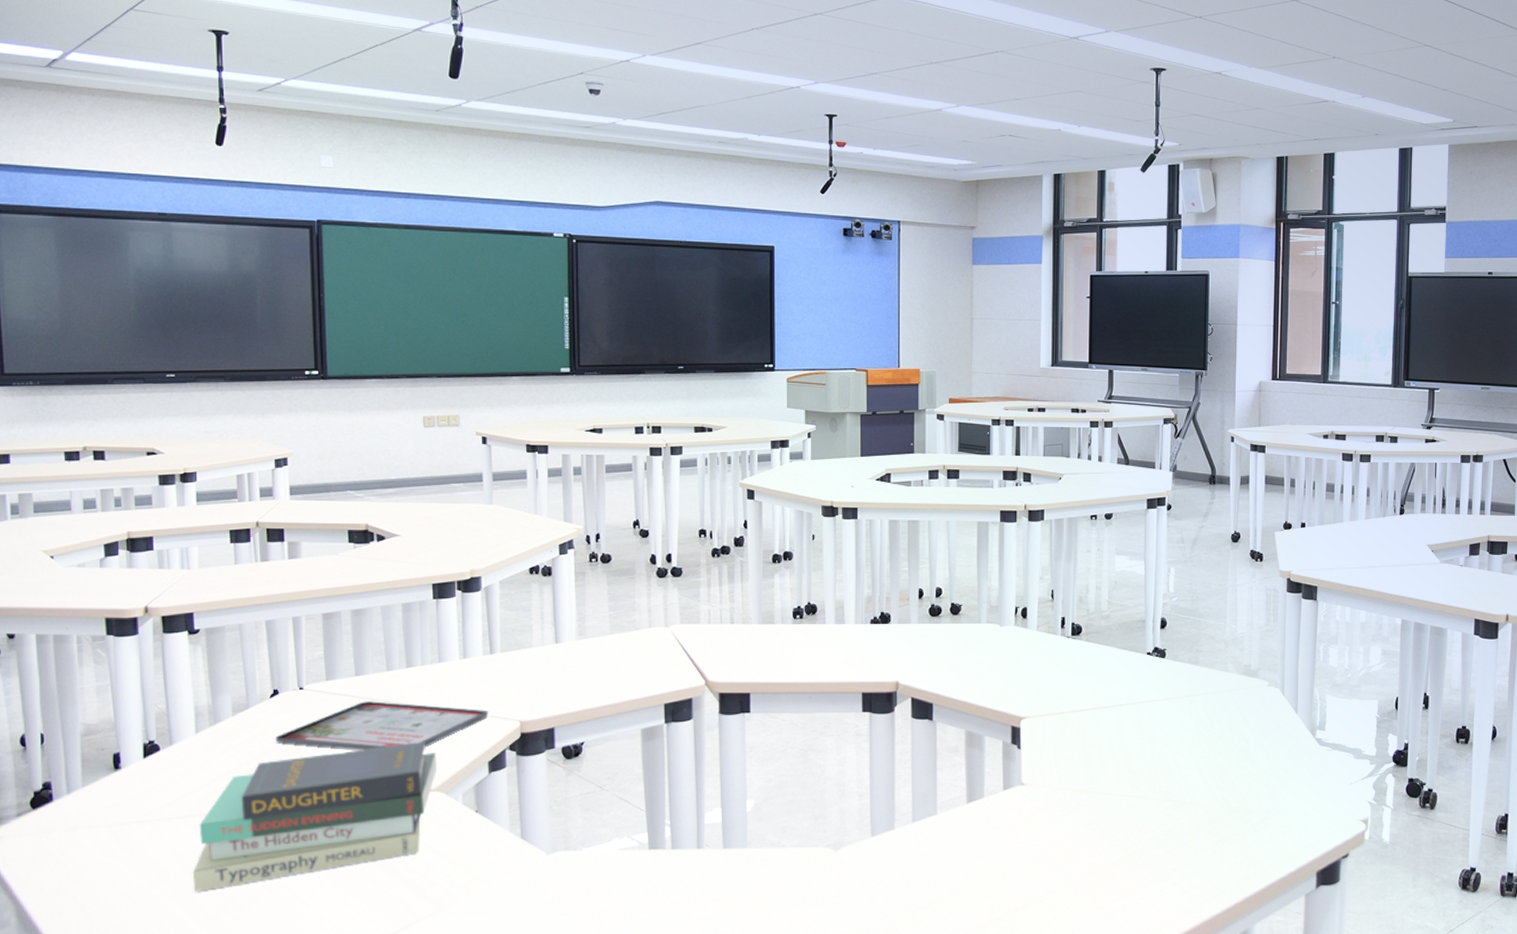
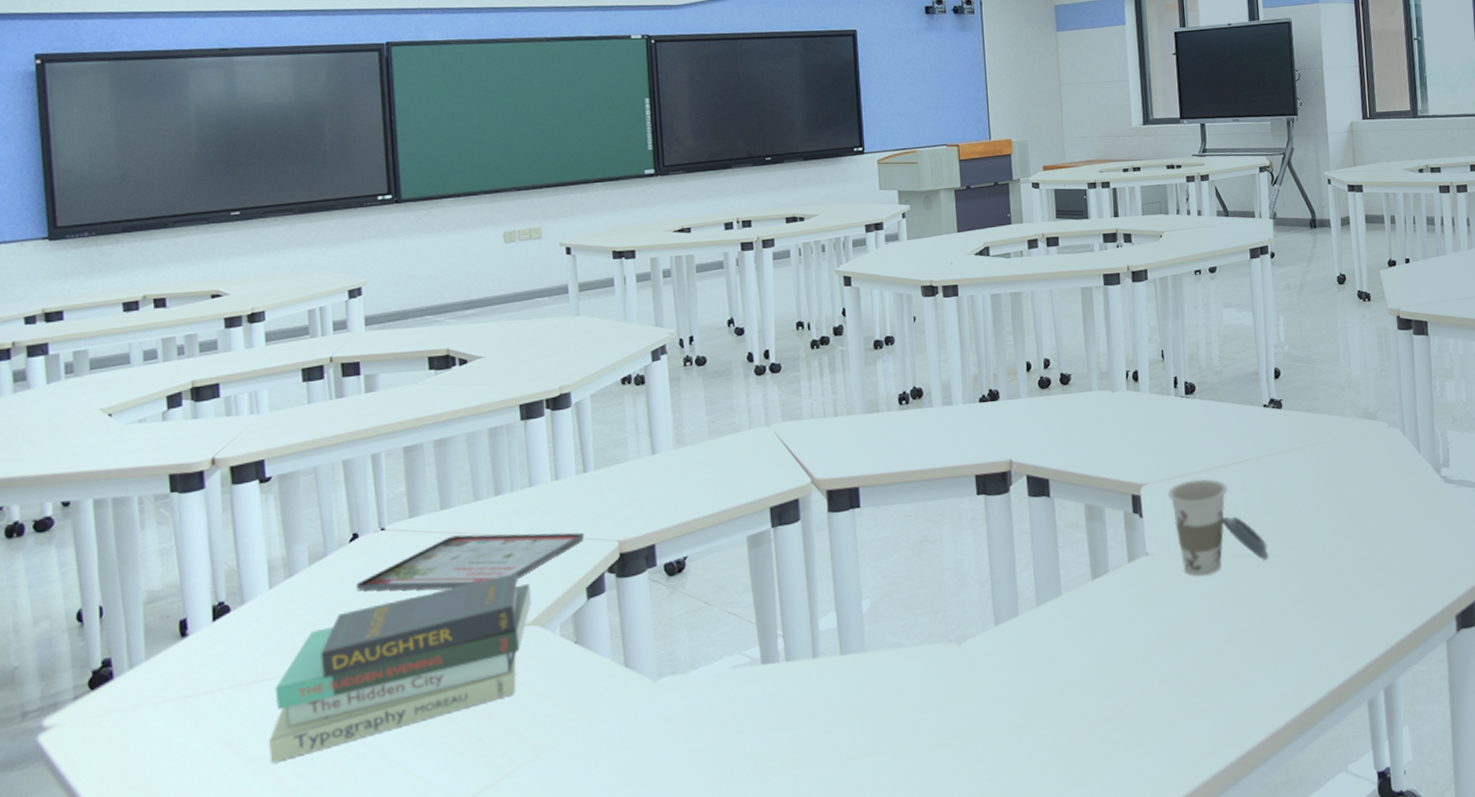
cup: none [1047,718,1140,809] -> present [1168,478,1269,576]

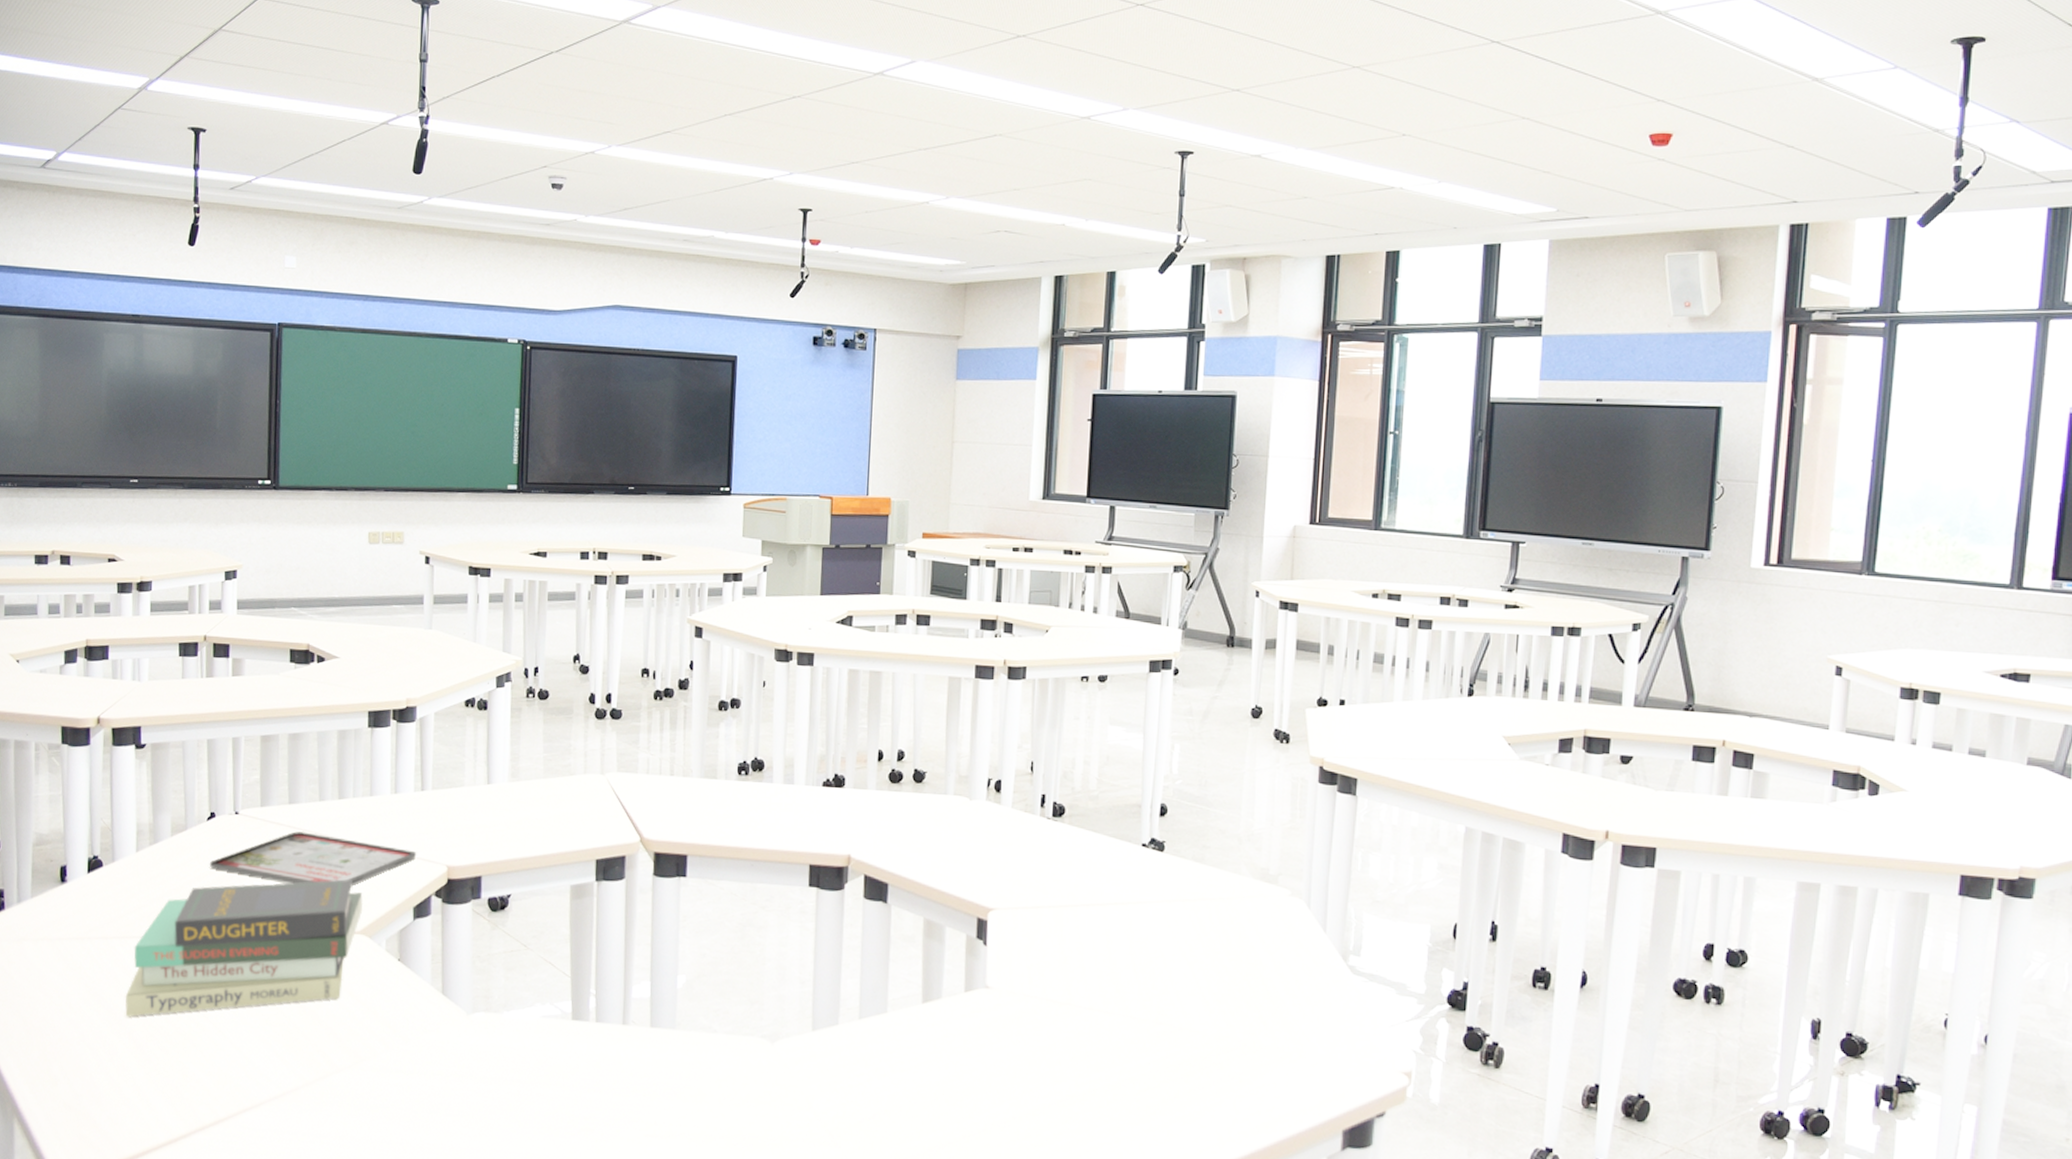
cup: present [1168,478,1269,576] -> none [1019,914,1126,1023]

